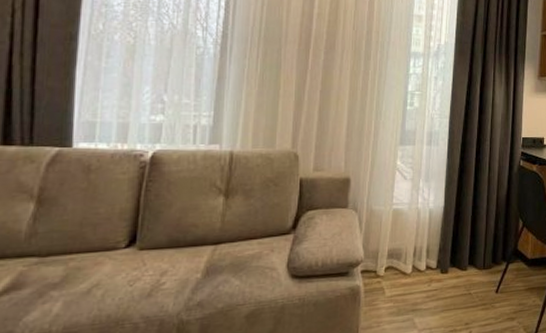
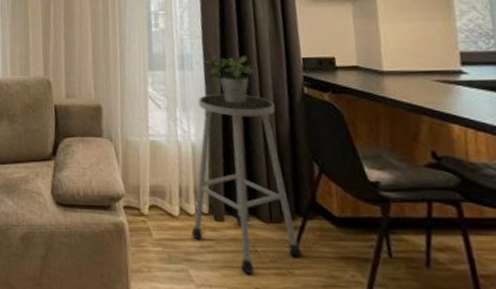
stool: none [420,166,503,313] -> present [191,94,303,274]
potted plant: none [449,133,486,175] -> present [204,55,254,104]

